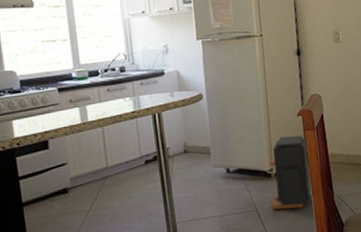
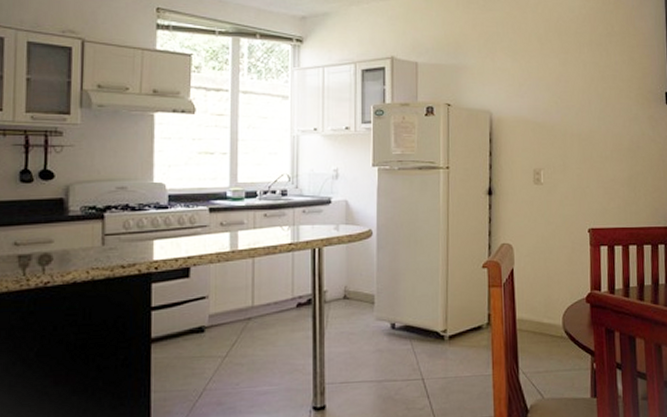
trash can: present [269,135,312,210] -> none [441,291,492,383]

